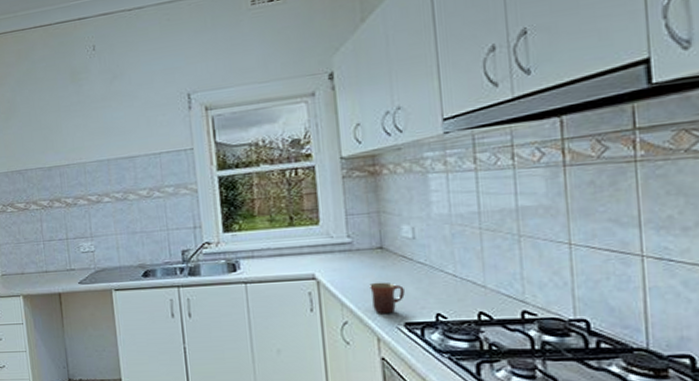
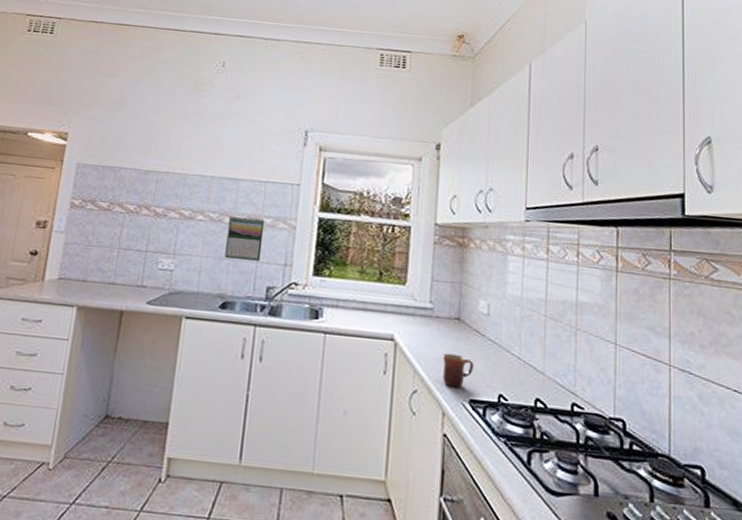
calendar: none [133,189,170,231] -> present [224,215,265,261]

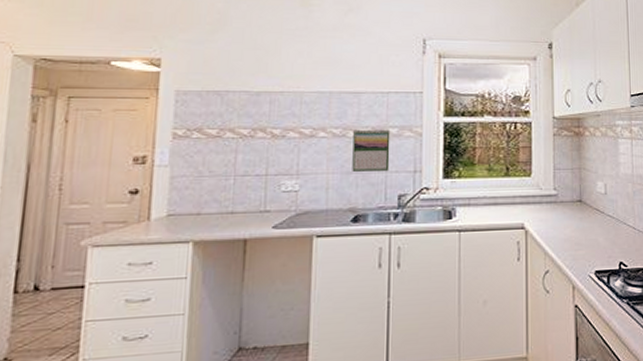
mug: present [443,353,474,388] -> none [569,232,596,263]

